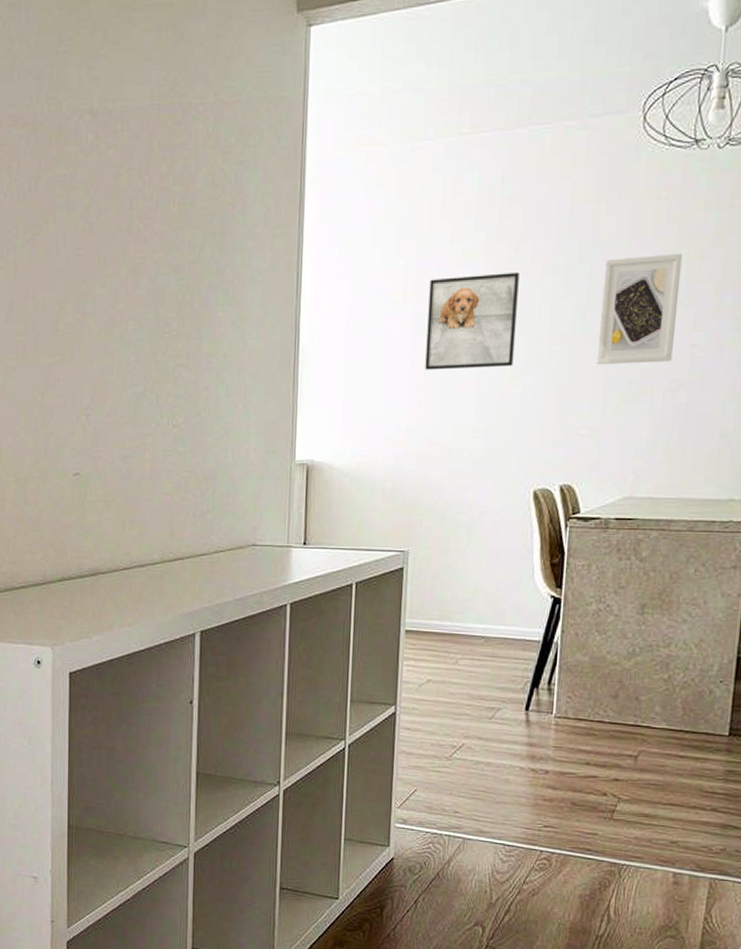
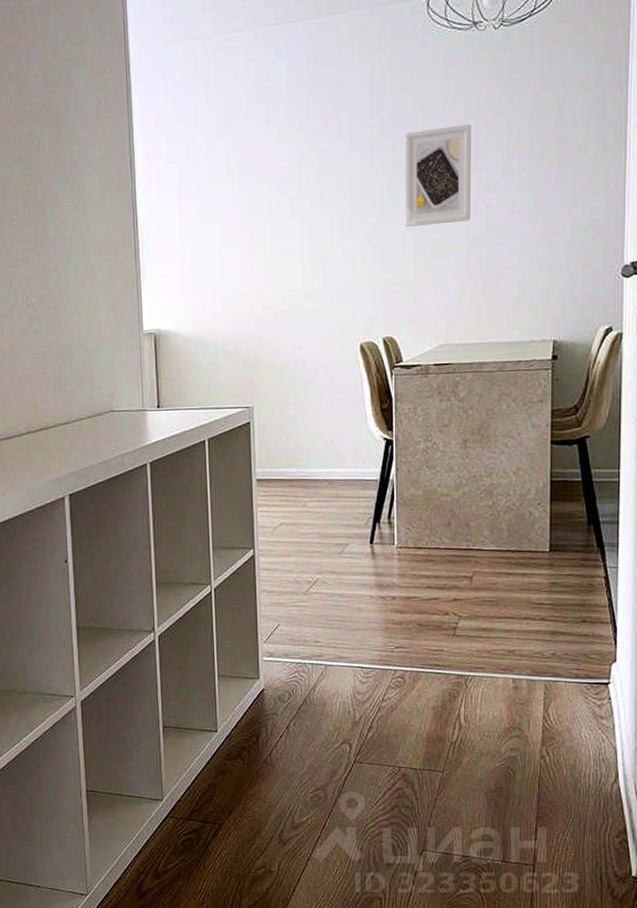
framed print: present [425,272,520,370] -> none [251,148,332,241]

